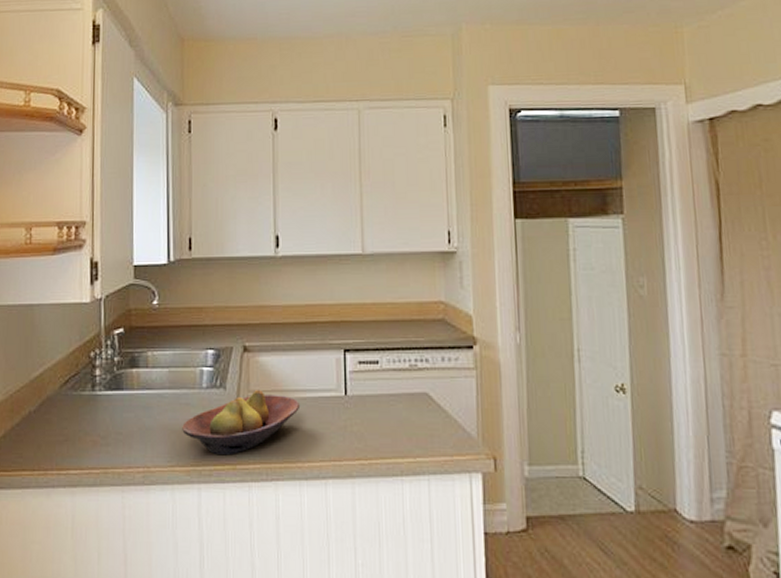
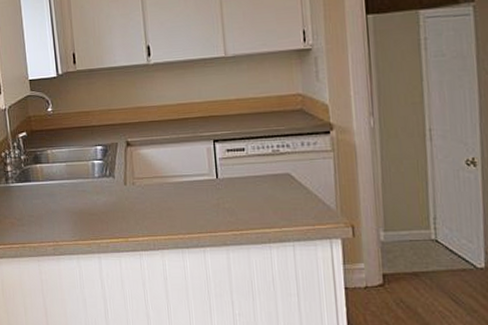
fruit bowl: present [182,390,301,456] -> none [81,177,179,231]

